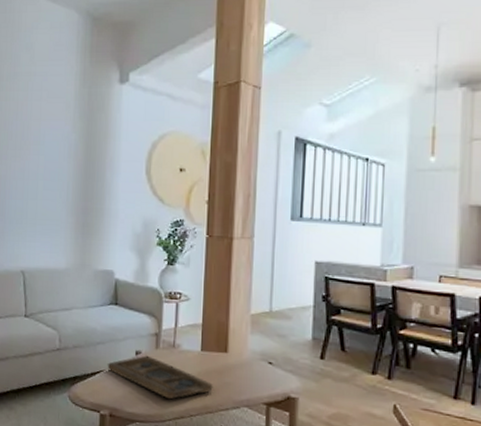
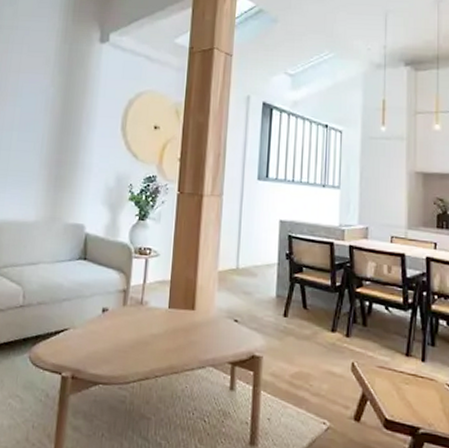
decorative tray: present [107,355,213,400] -> none [72,312,179,360]

